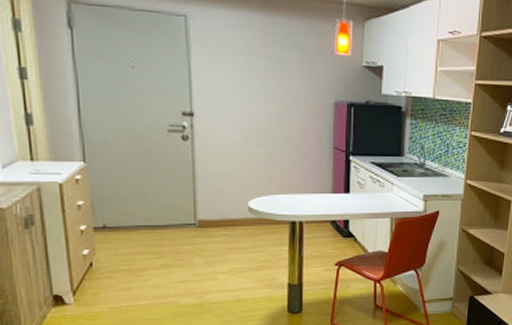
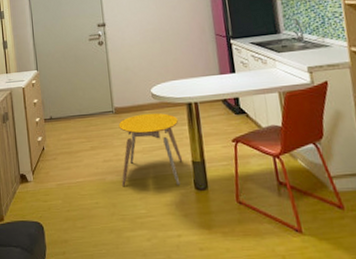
stool: none [201,229,278,309] -> present [118,112,183,186]

